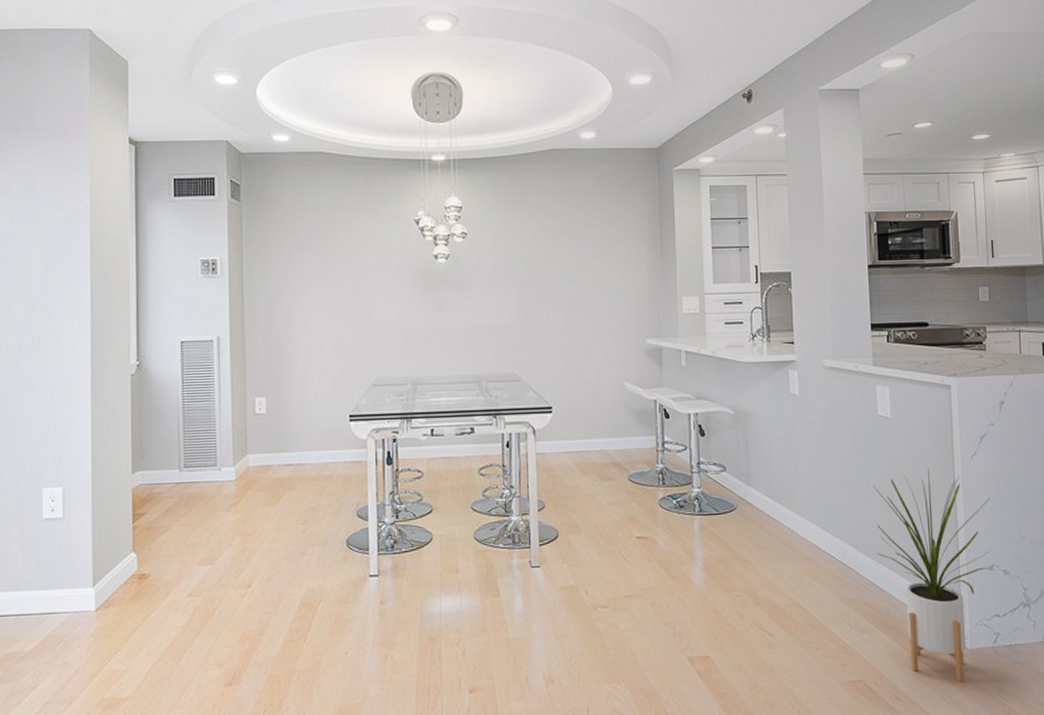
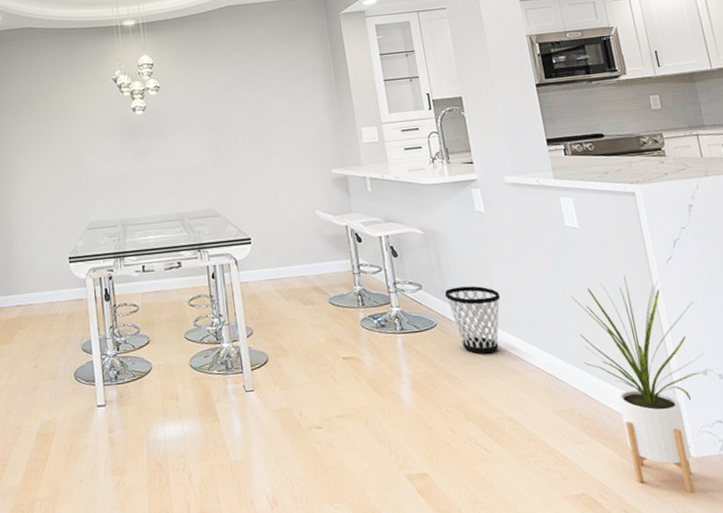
wastebasket: none [748,470,804,540] -> present [444,286,501,355]

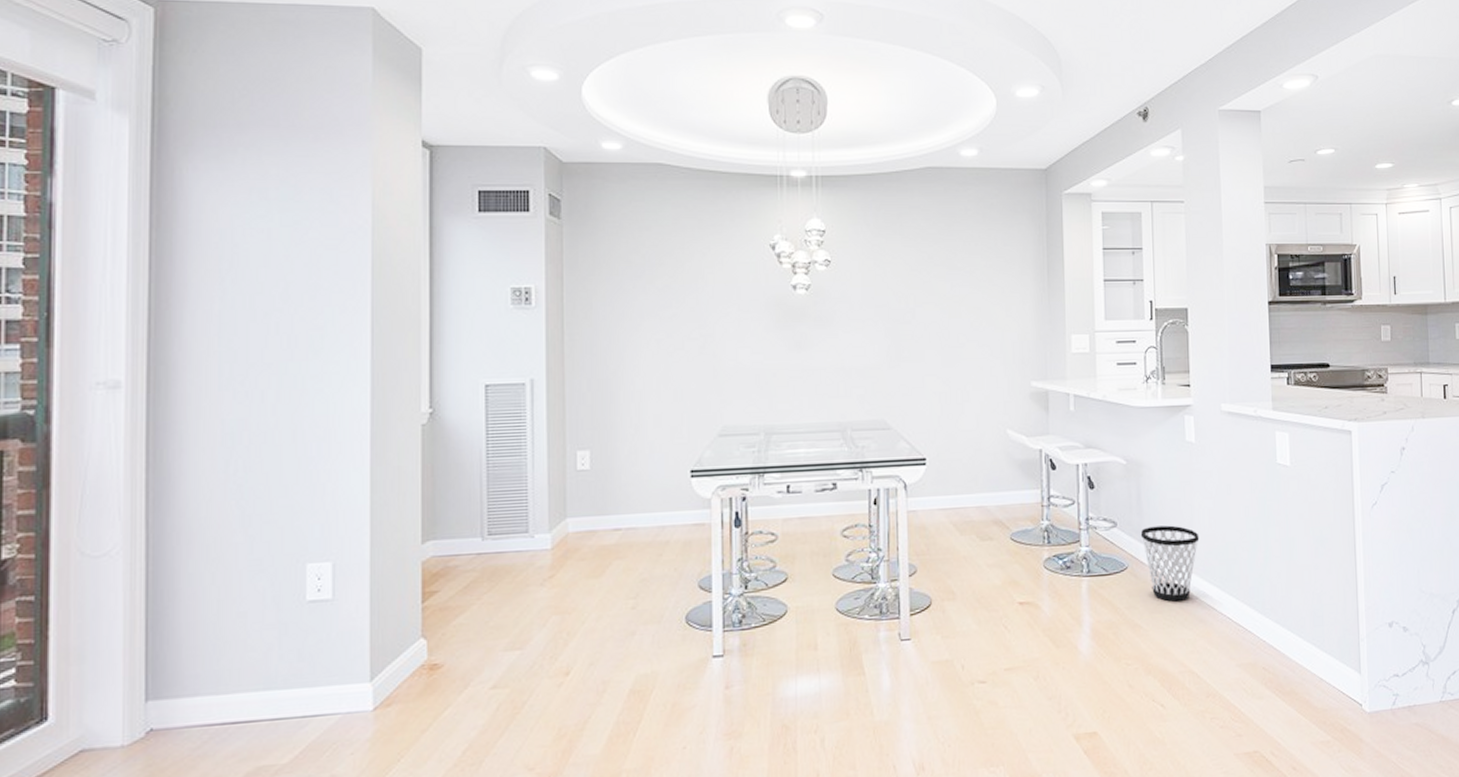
house plant: present [571,276,708,493] -> none [1272,520,1393,749]

